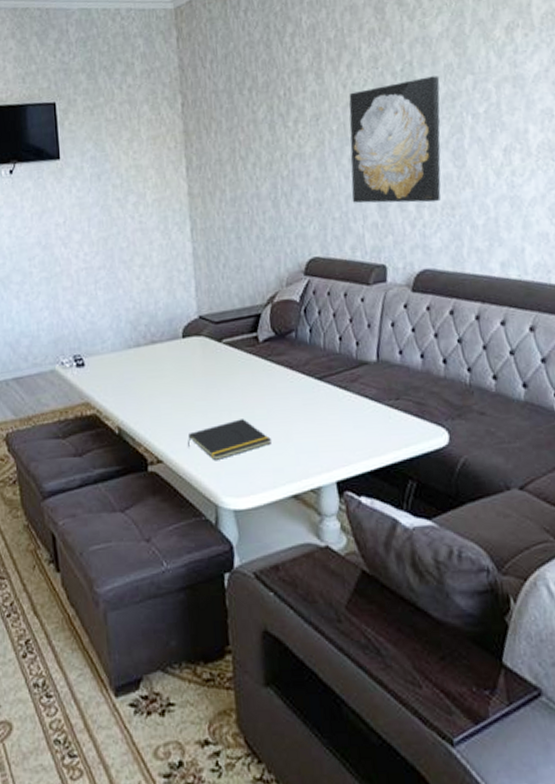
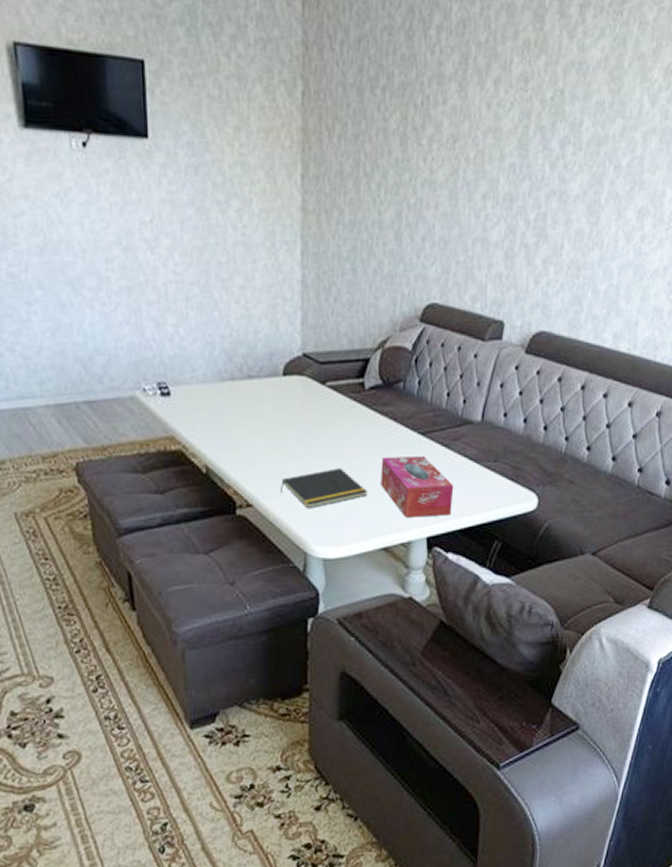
tissue box: none [282,399,359,463] -> present [381,455,454,517]
wall art: present [348,76,441,203] -> none [479,112,589,259]

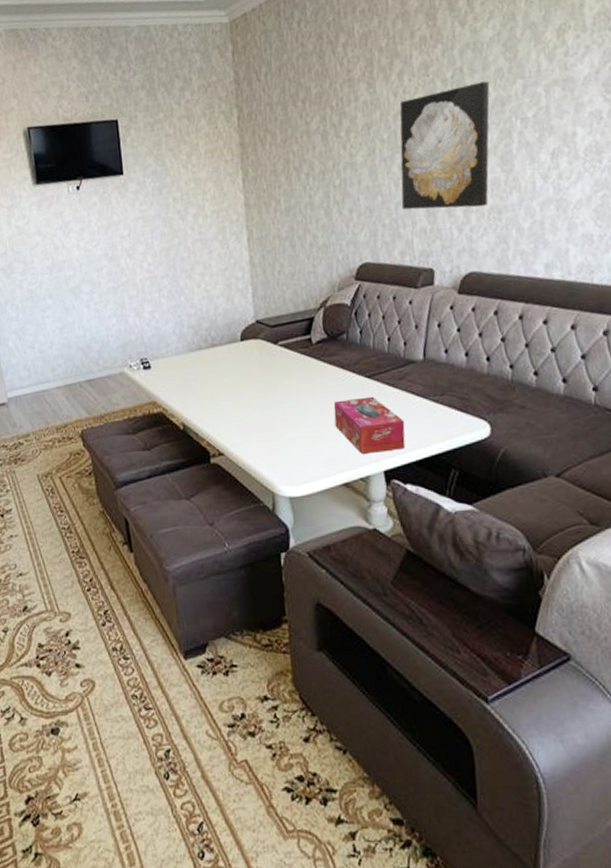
notepad: present [281,468,367,508] -> none [246,415,324,452]
wall art: none [479,112,589,259] -> present [399,81,490,210]

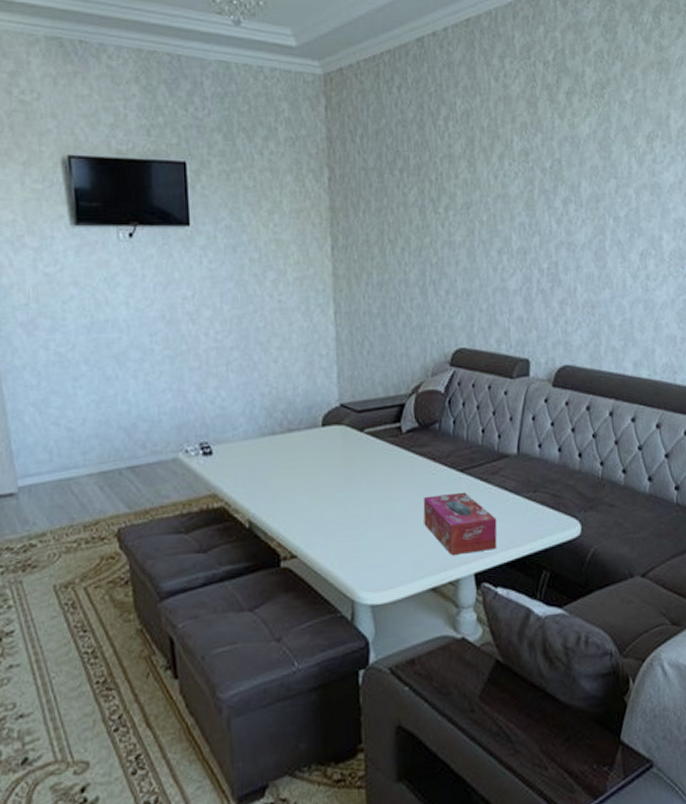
wall art: present [399,81,490,210] -> none [499,176,586,300]

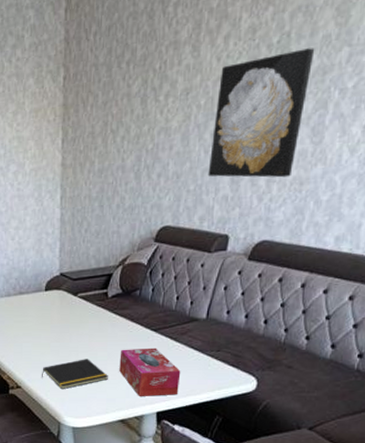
notepad: none [324,511,411,554] -> present [42,359,108,389]
wall art: none [499,176,586,300] -> present [208,48,315,178]

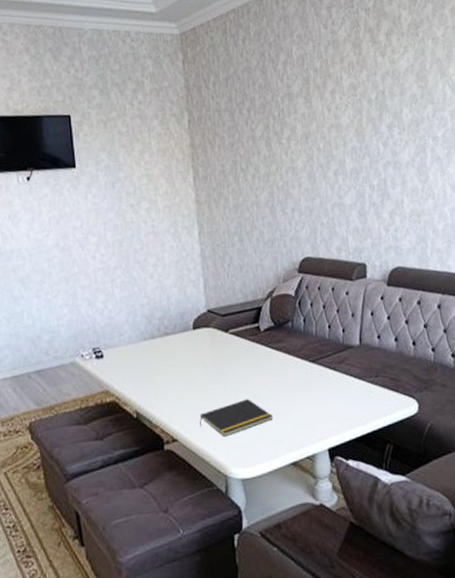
tissue box: present [119,347,181,396] -> none [281,379,347,434]
wall art: present [208,48,315,178] -> none [333,104,409,211]

